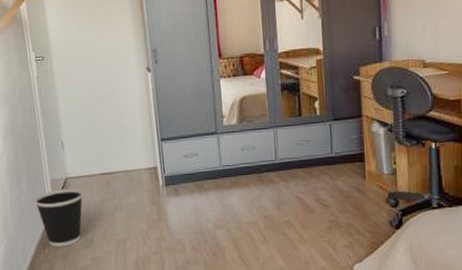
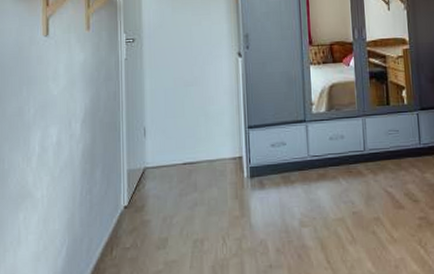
wastebasket: present [34,188,84,247] -> none [107,179,162,249]

